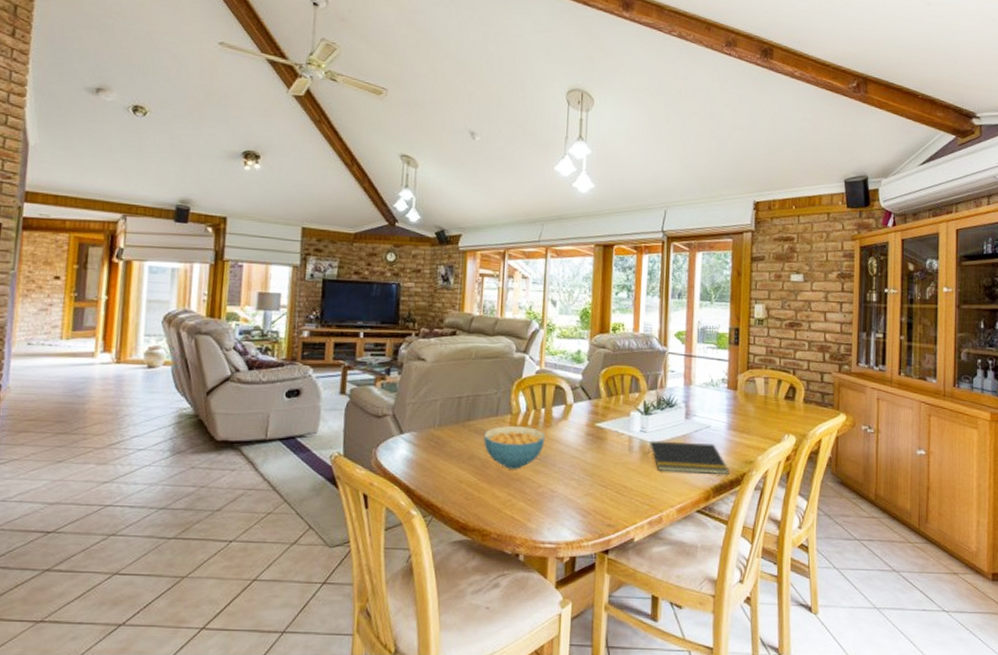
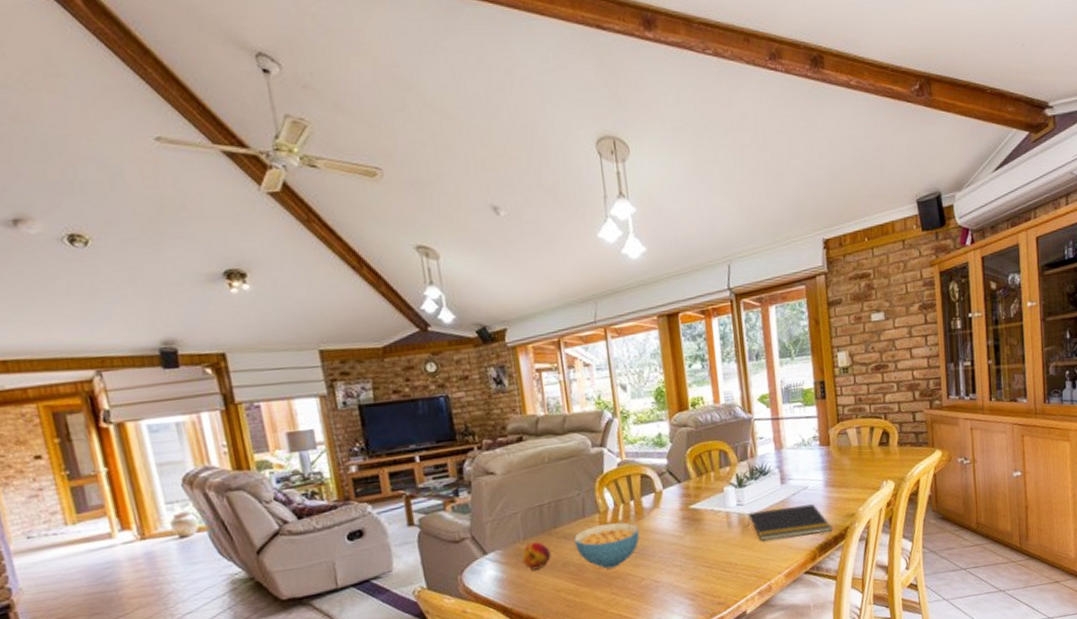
fruit: none [433,430,460,457] -> present [522,541,551,570]

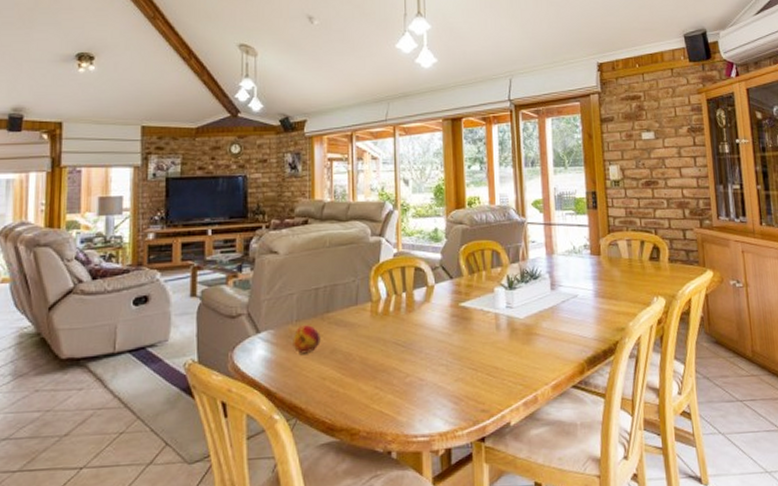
cereal bowl: present [574,522,640,569] -> none [345,313,409,361]
notepad: present [747,504,832,541] -> none [516,314,602,347]

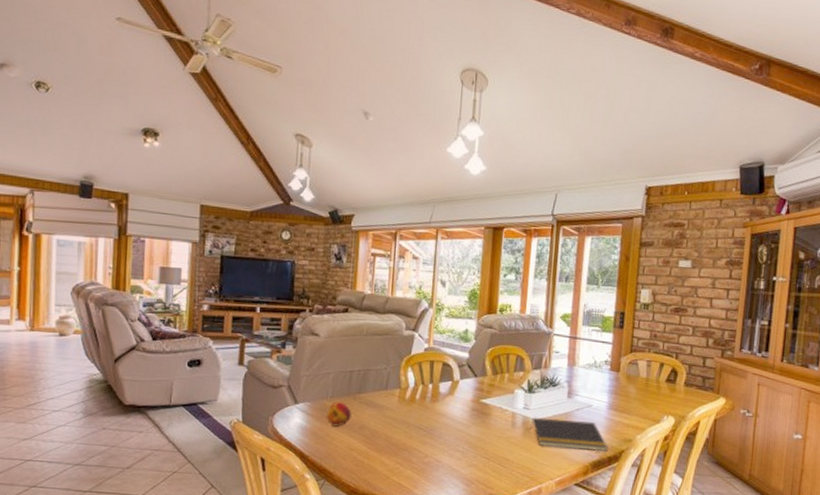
notepad: none [516,314,602,347] -> present [530,417,608,452]

